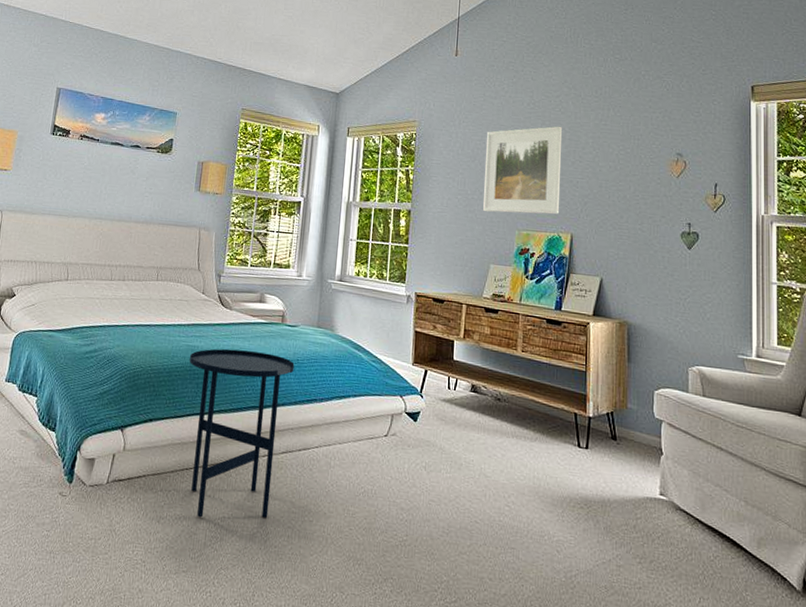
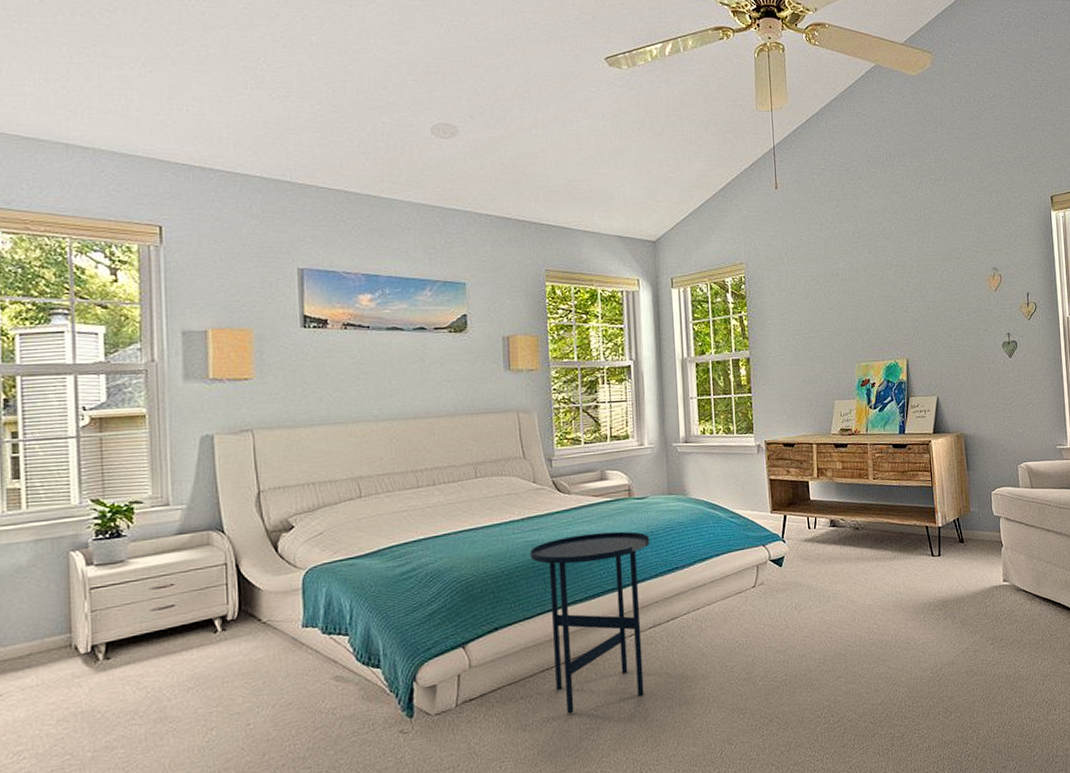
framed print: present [483,126,563,215] -> none [816,253,894,349]

